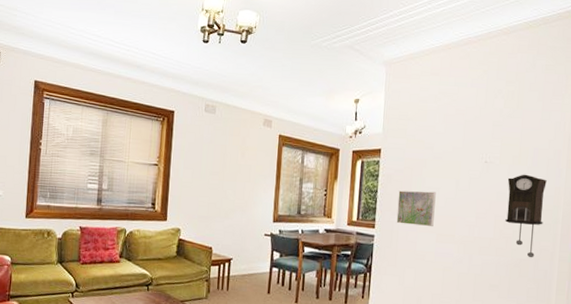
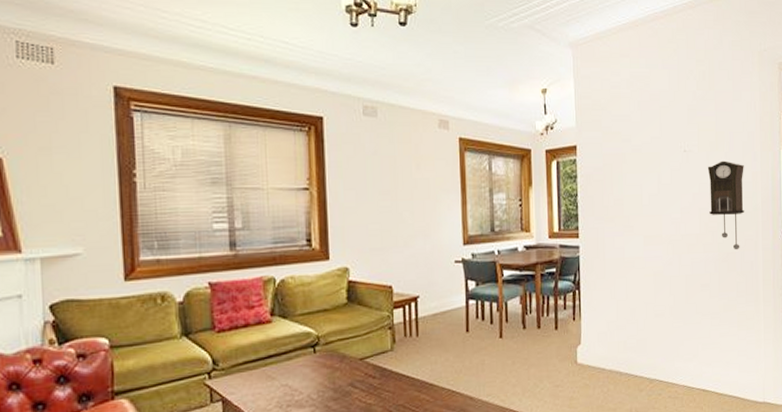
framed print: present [396,190,436,227] -> none [600,189,640,230]

